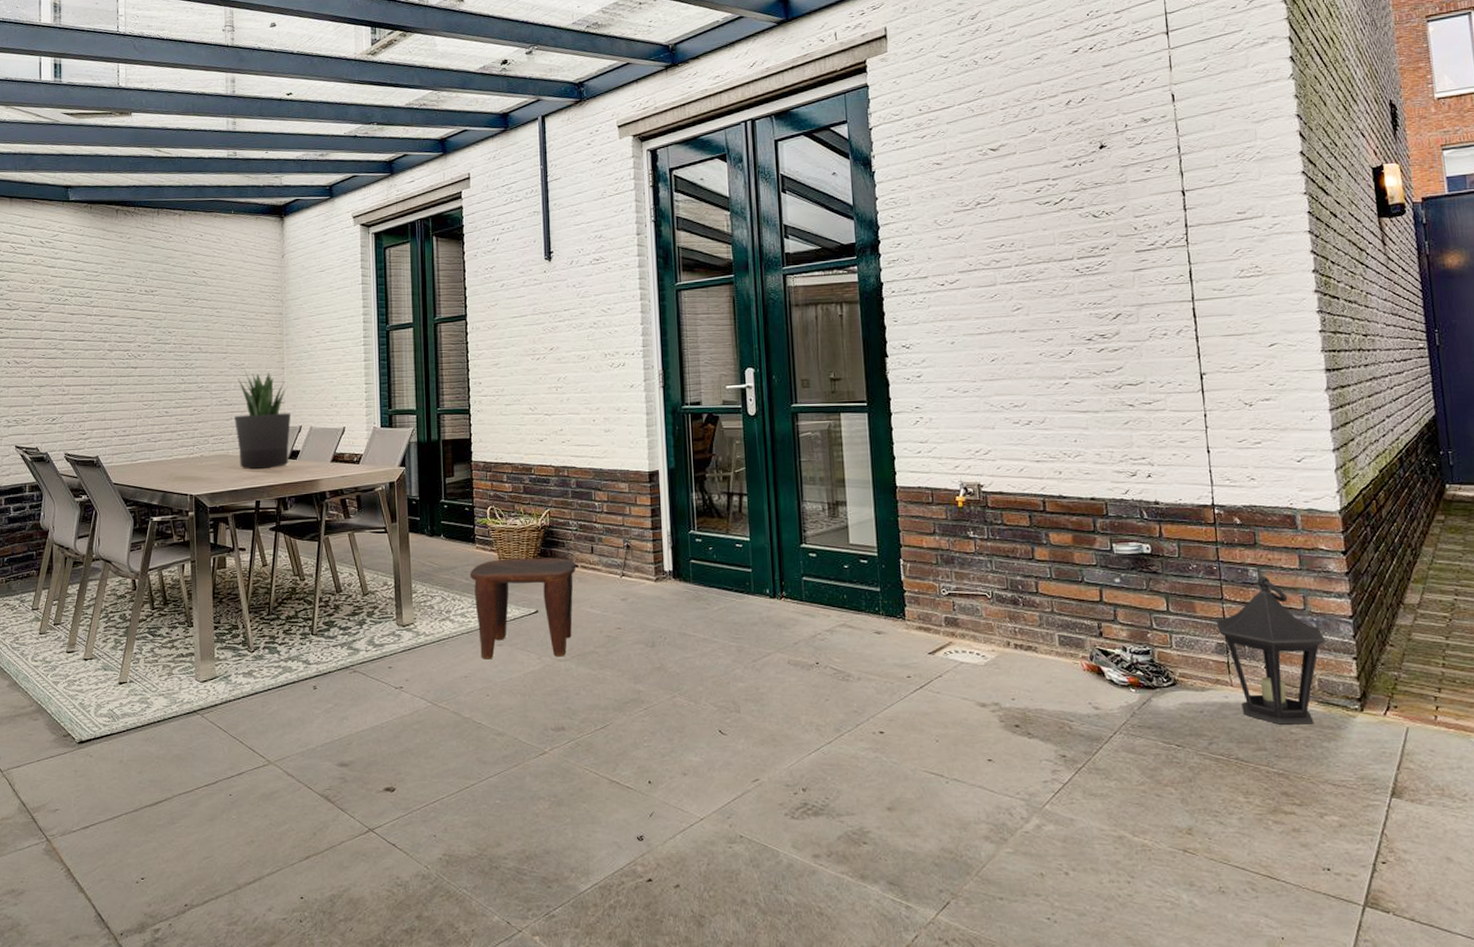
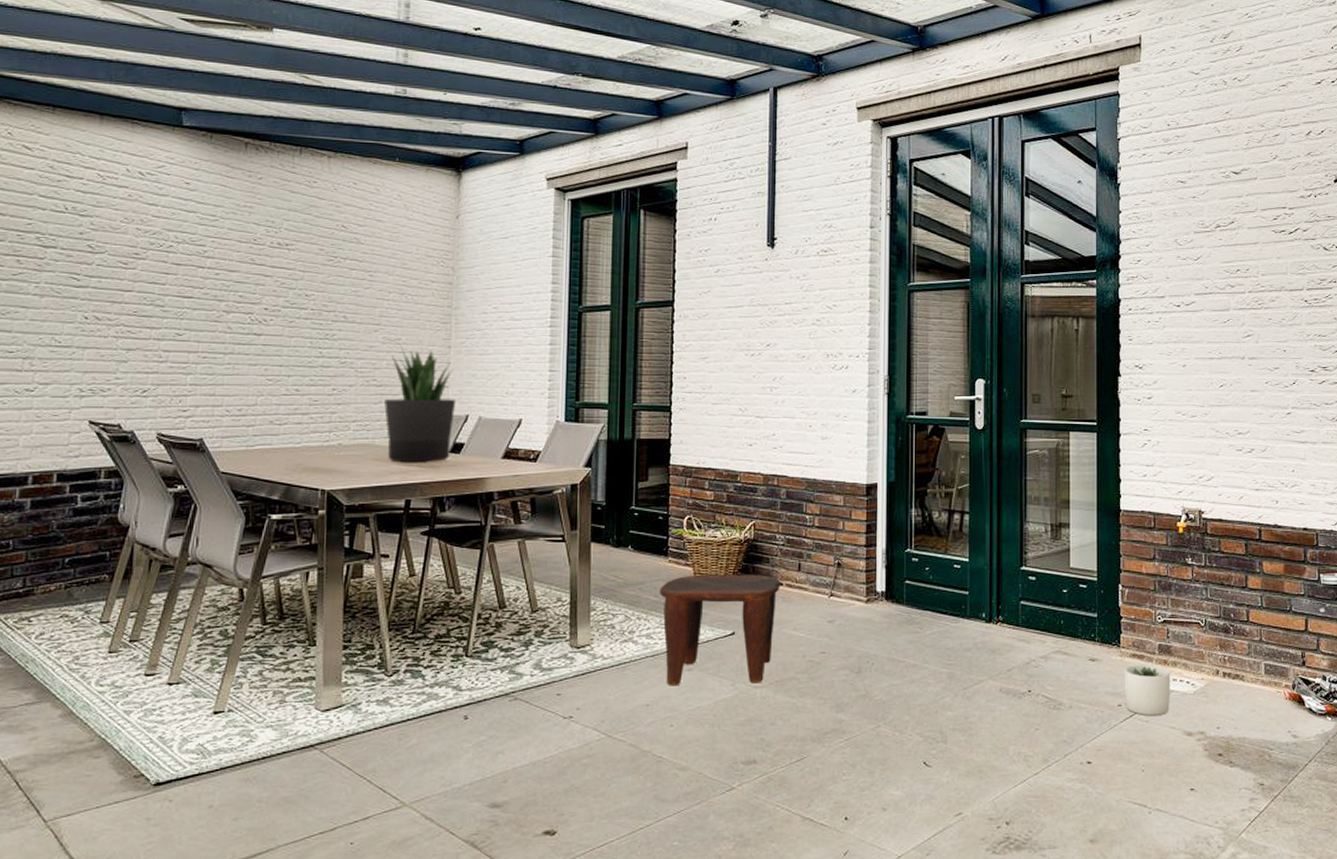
planter: none [911,636,961,688] -> present [1124,664,1171,716]

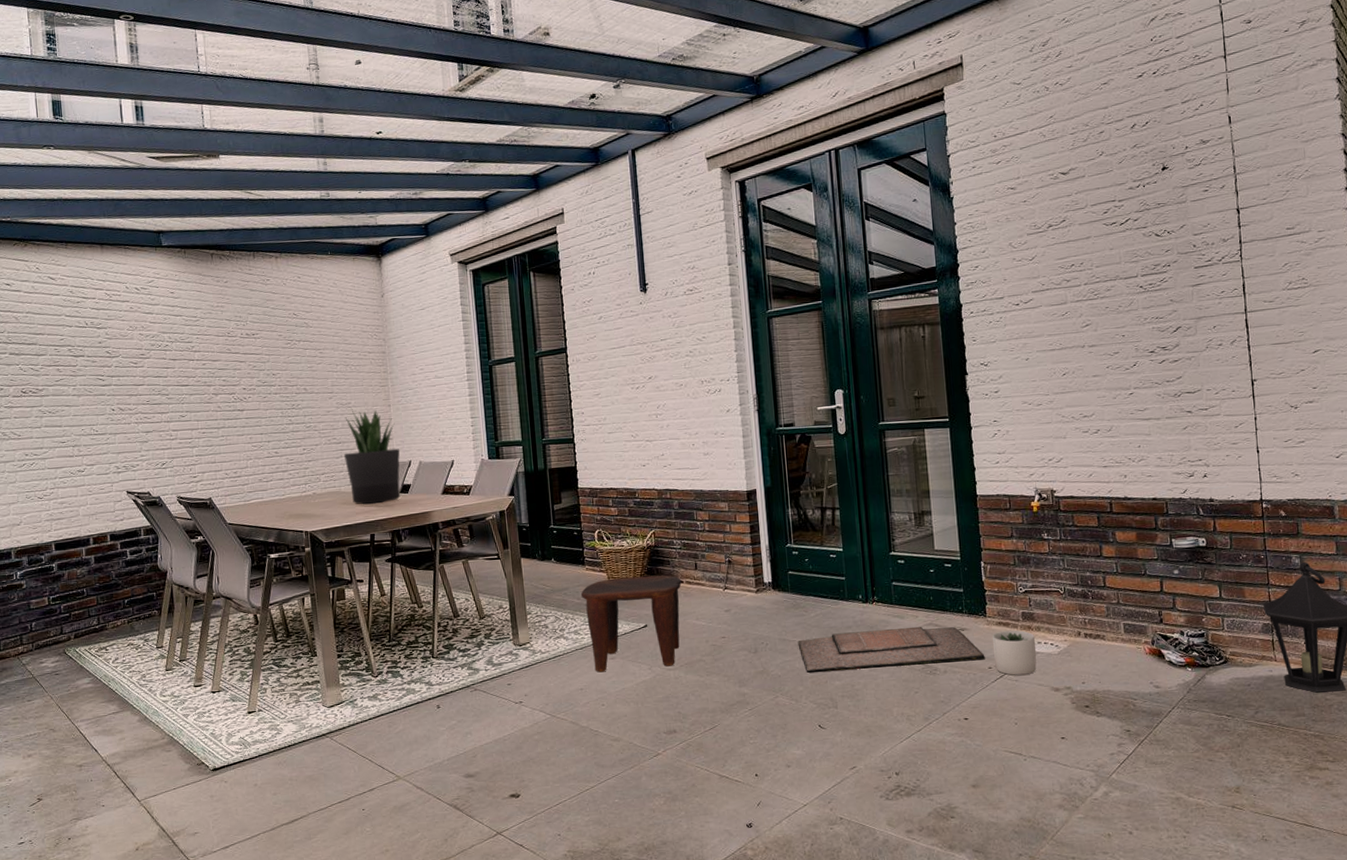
doormat: none [908,653,1115,700] -> present [798,626,985,673]

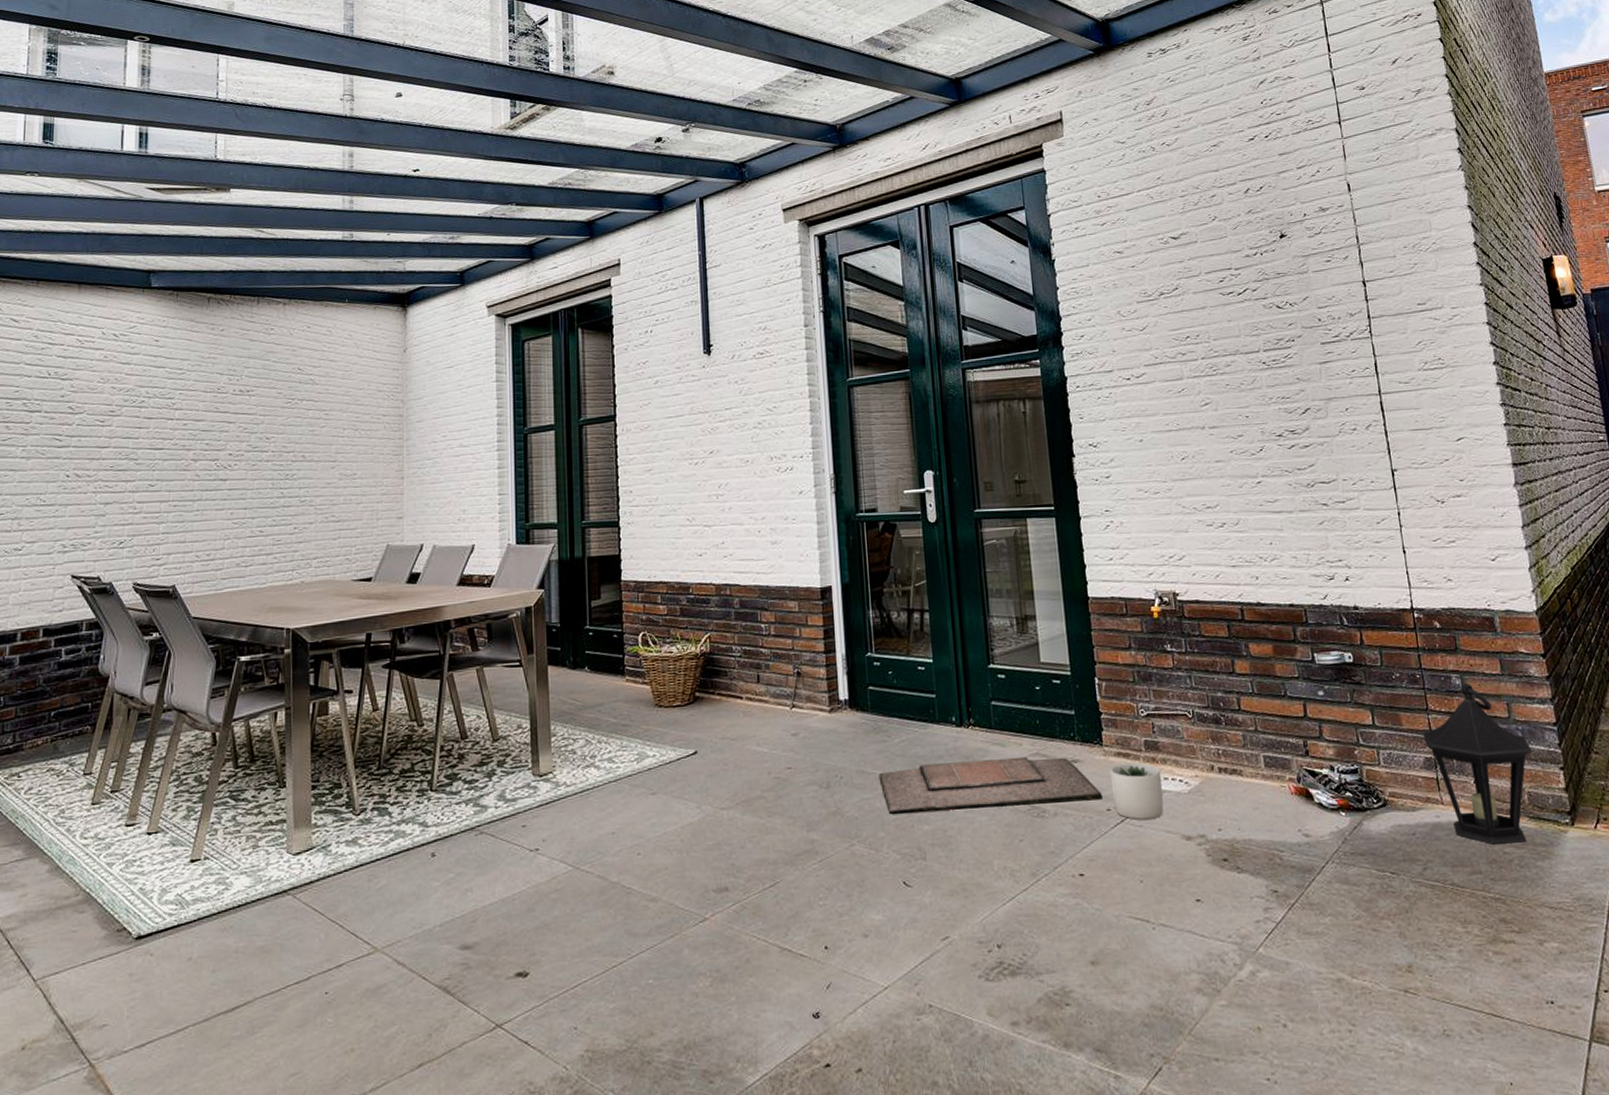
planter: present [344,408,401,505] -> none [343,480,411,597]
stool: present [580,575,682,673] -> none [618,689,741,812]

